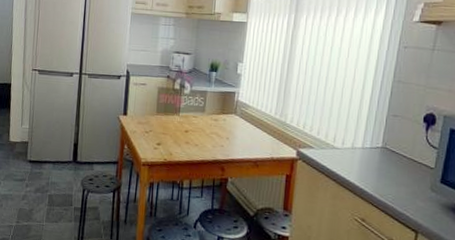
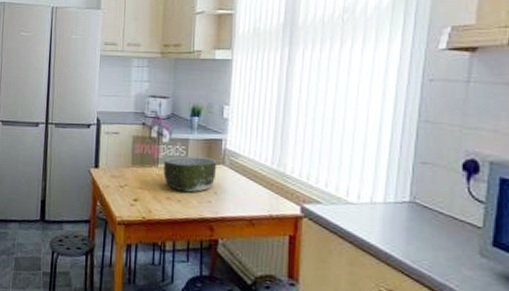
bowl: none [184,106,230,138] -> present [163,156,217,193]

